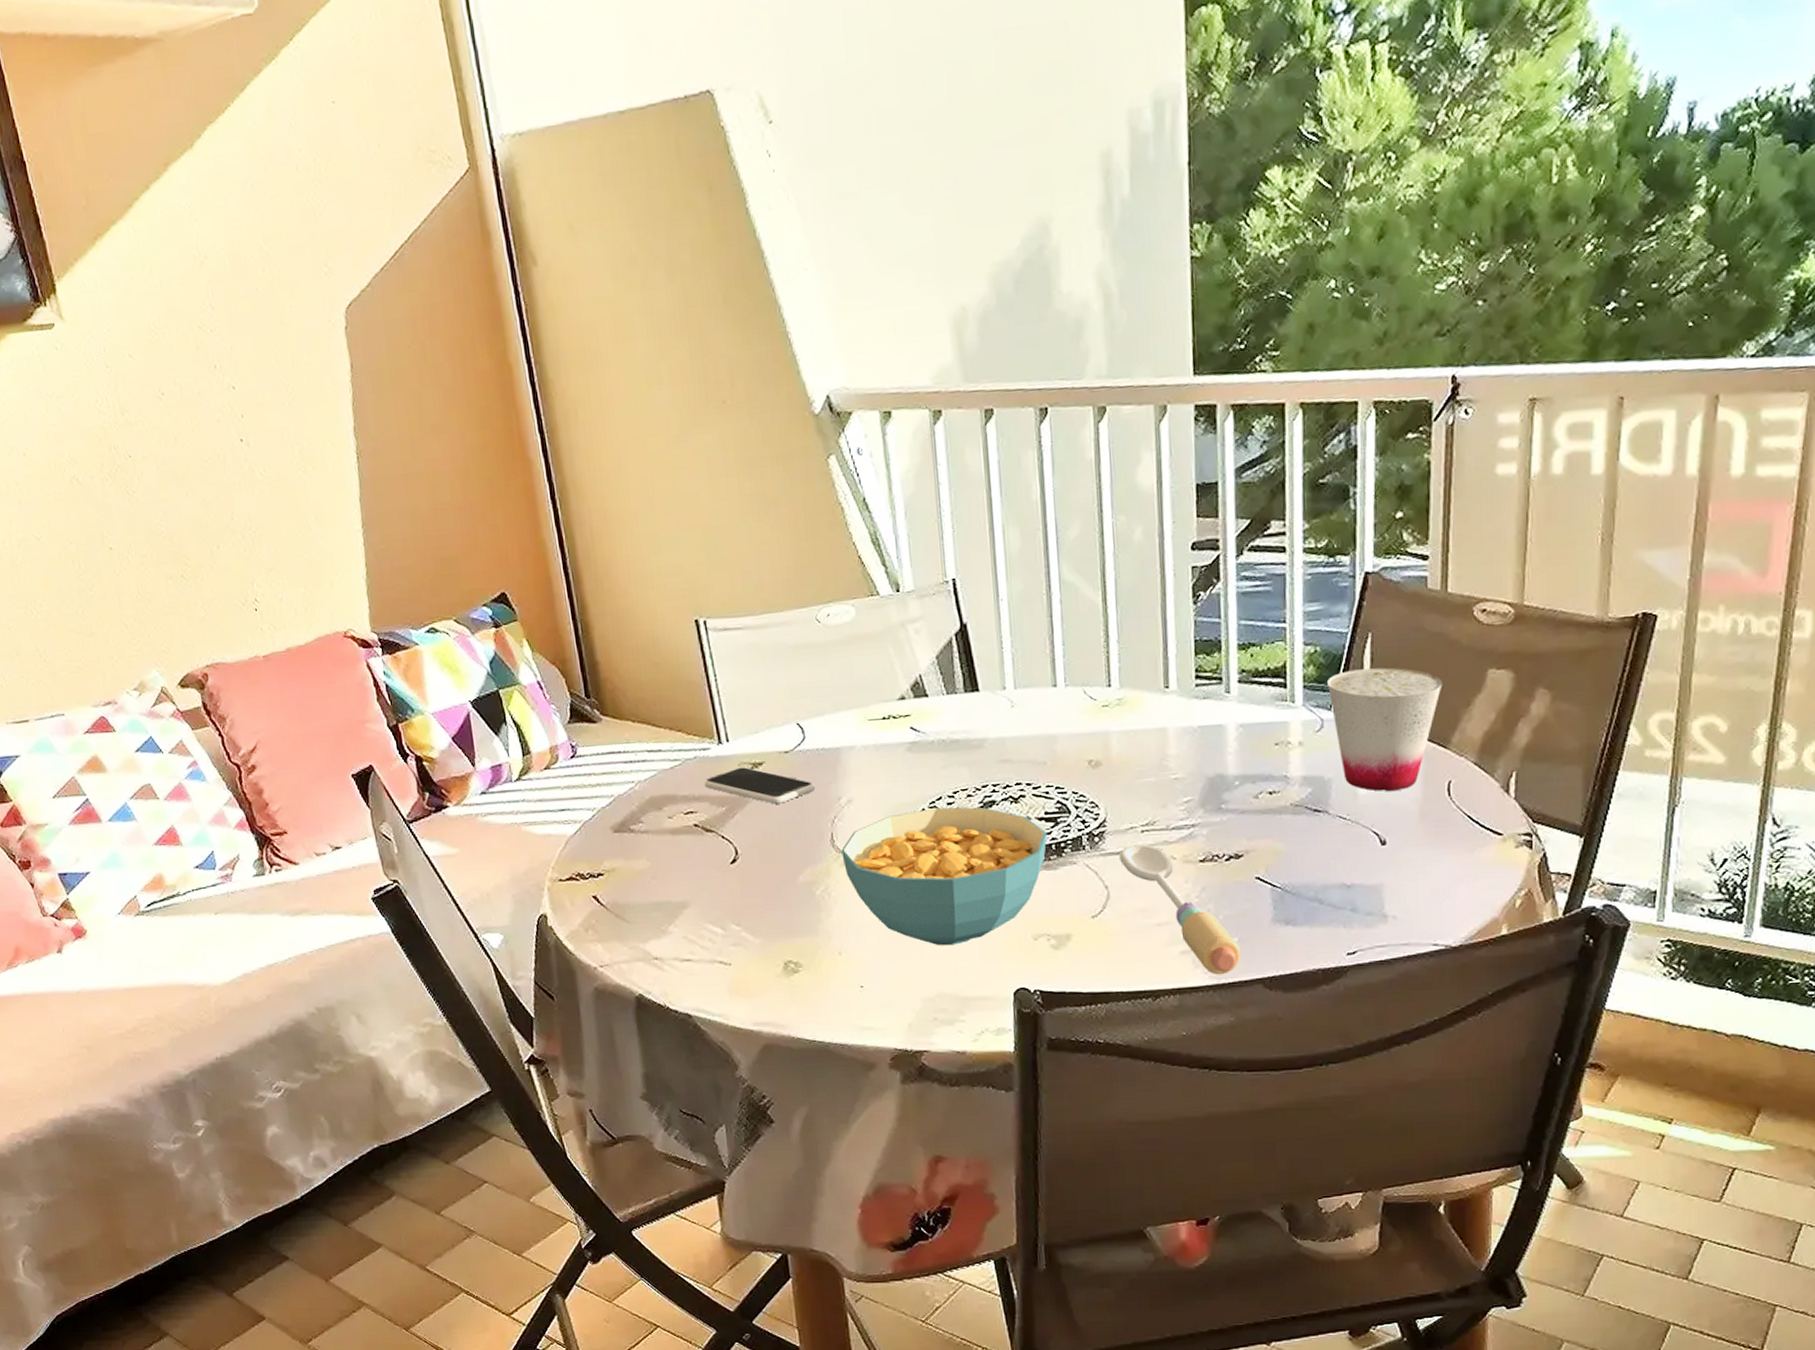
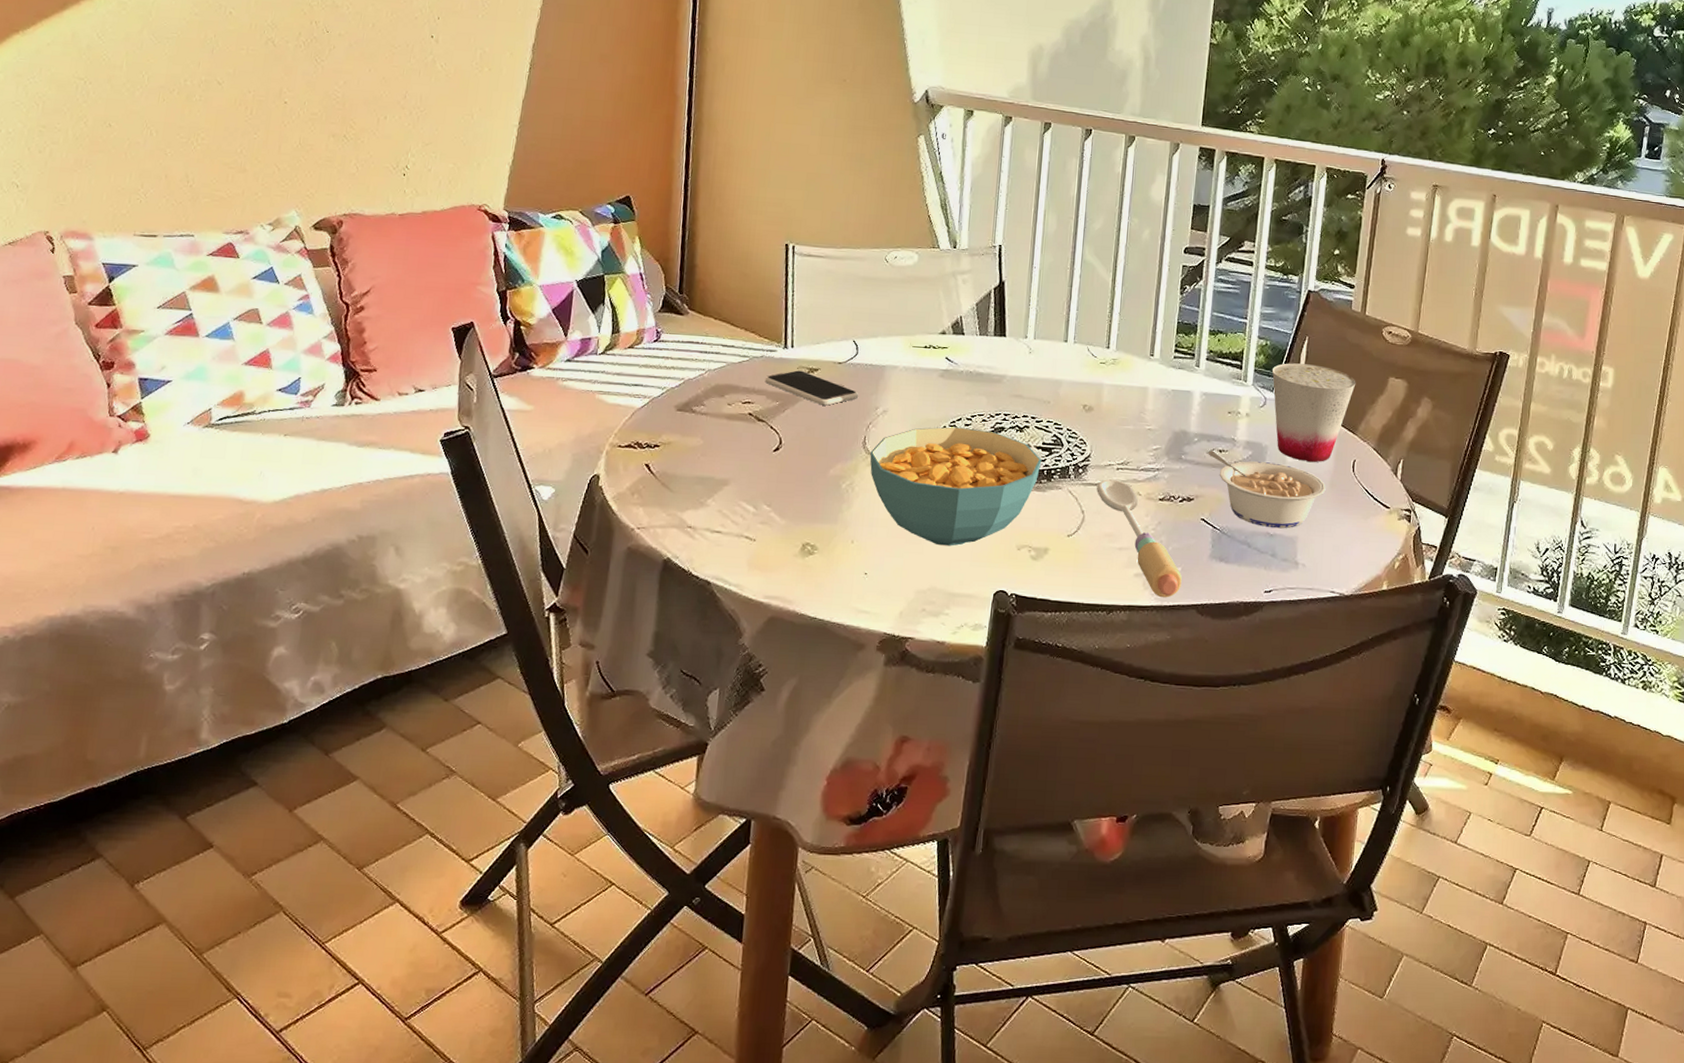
legume: none [1256,794,1415,878] -> present [1209,450,1326,529]

